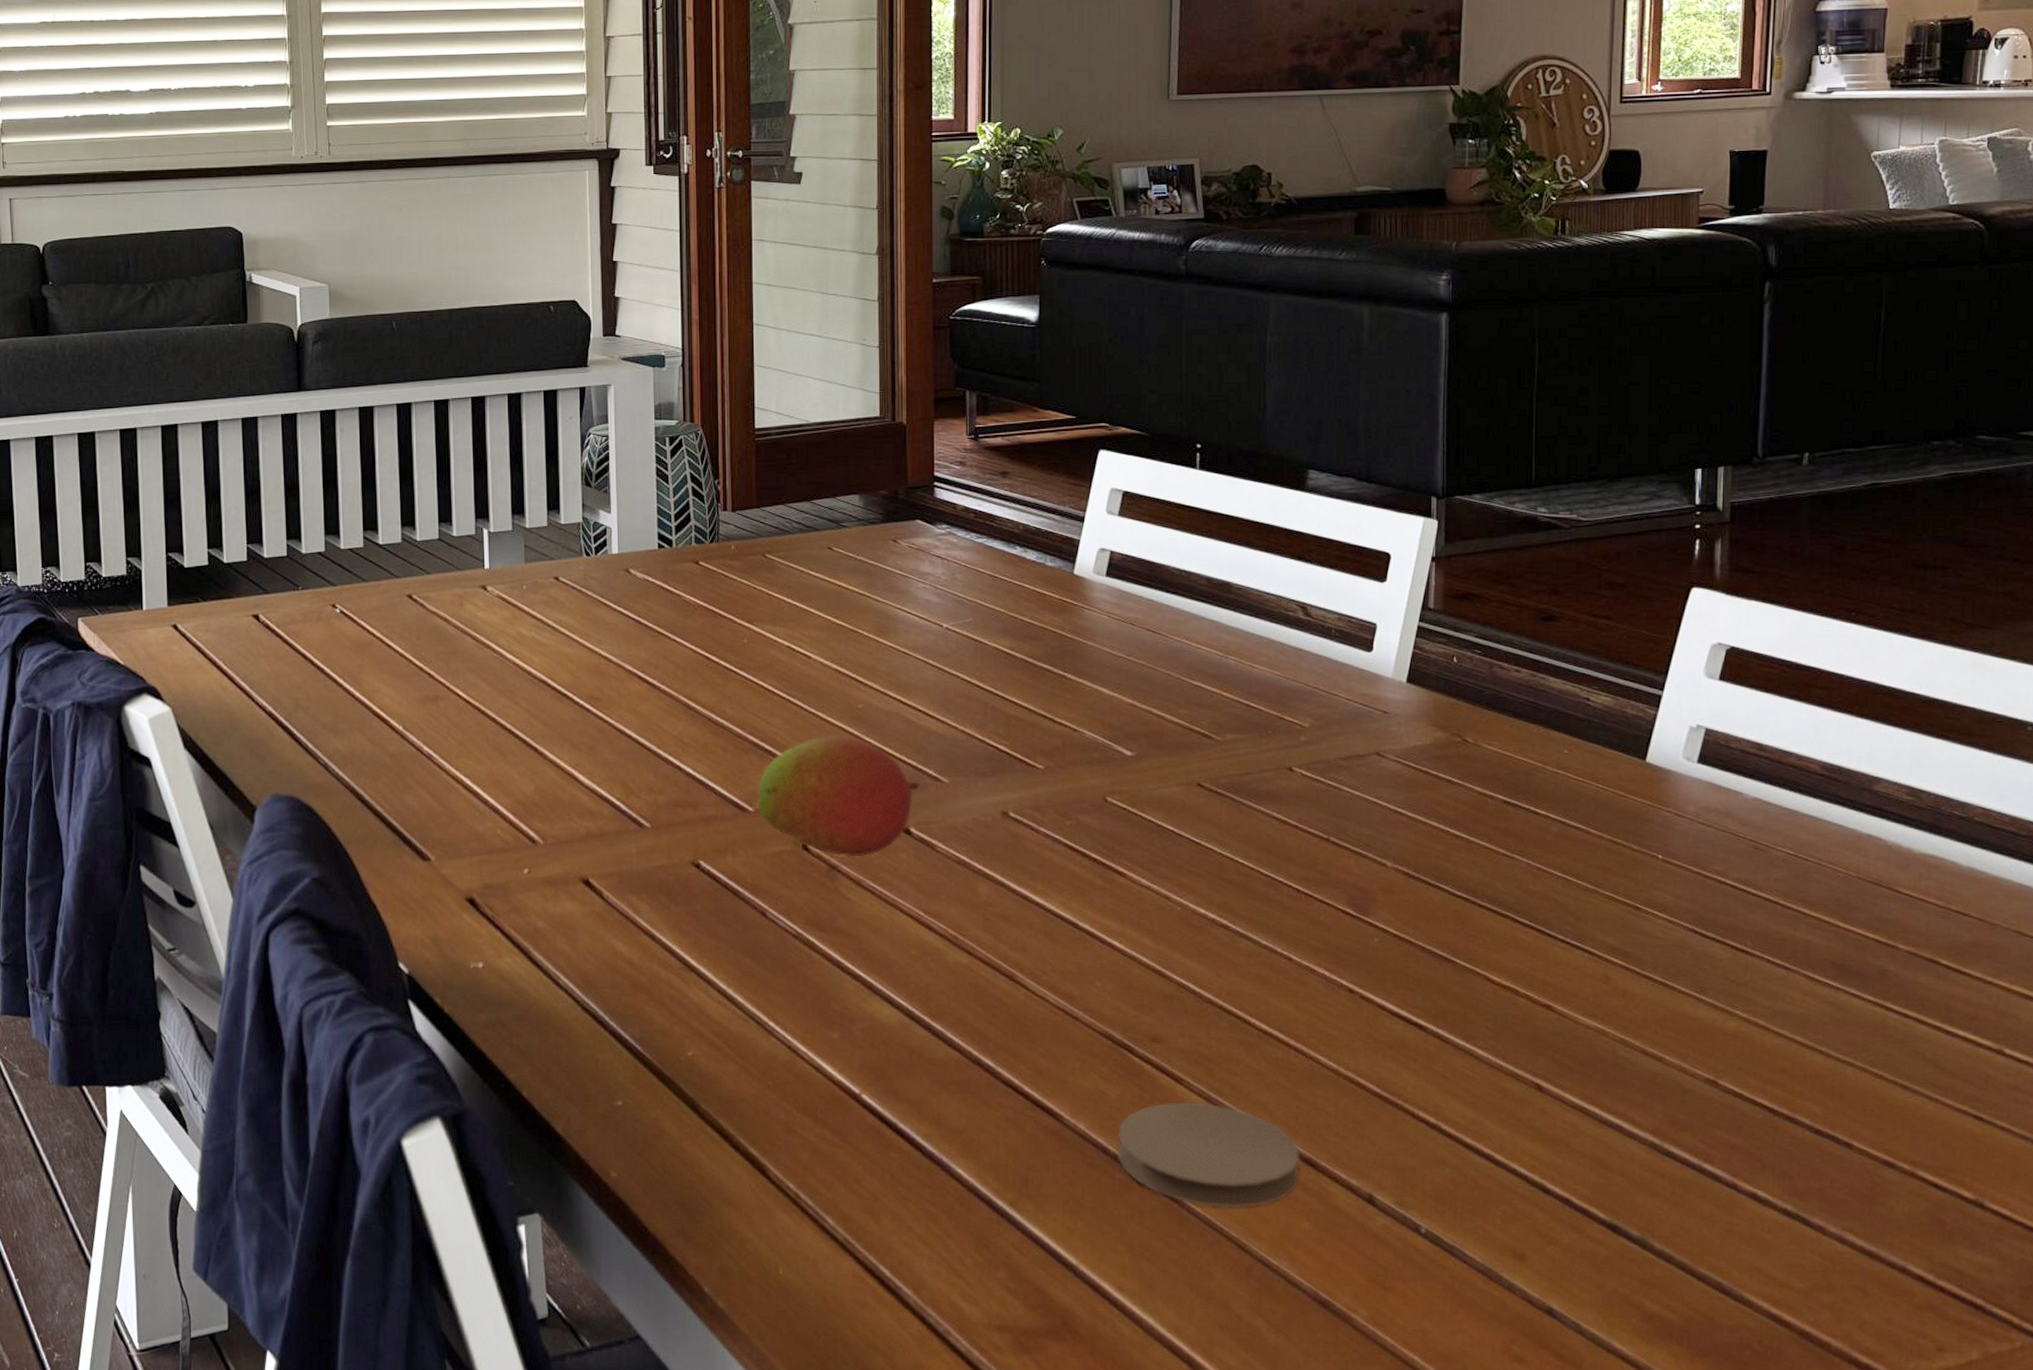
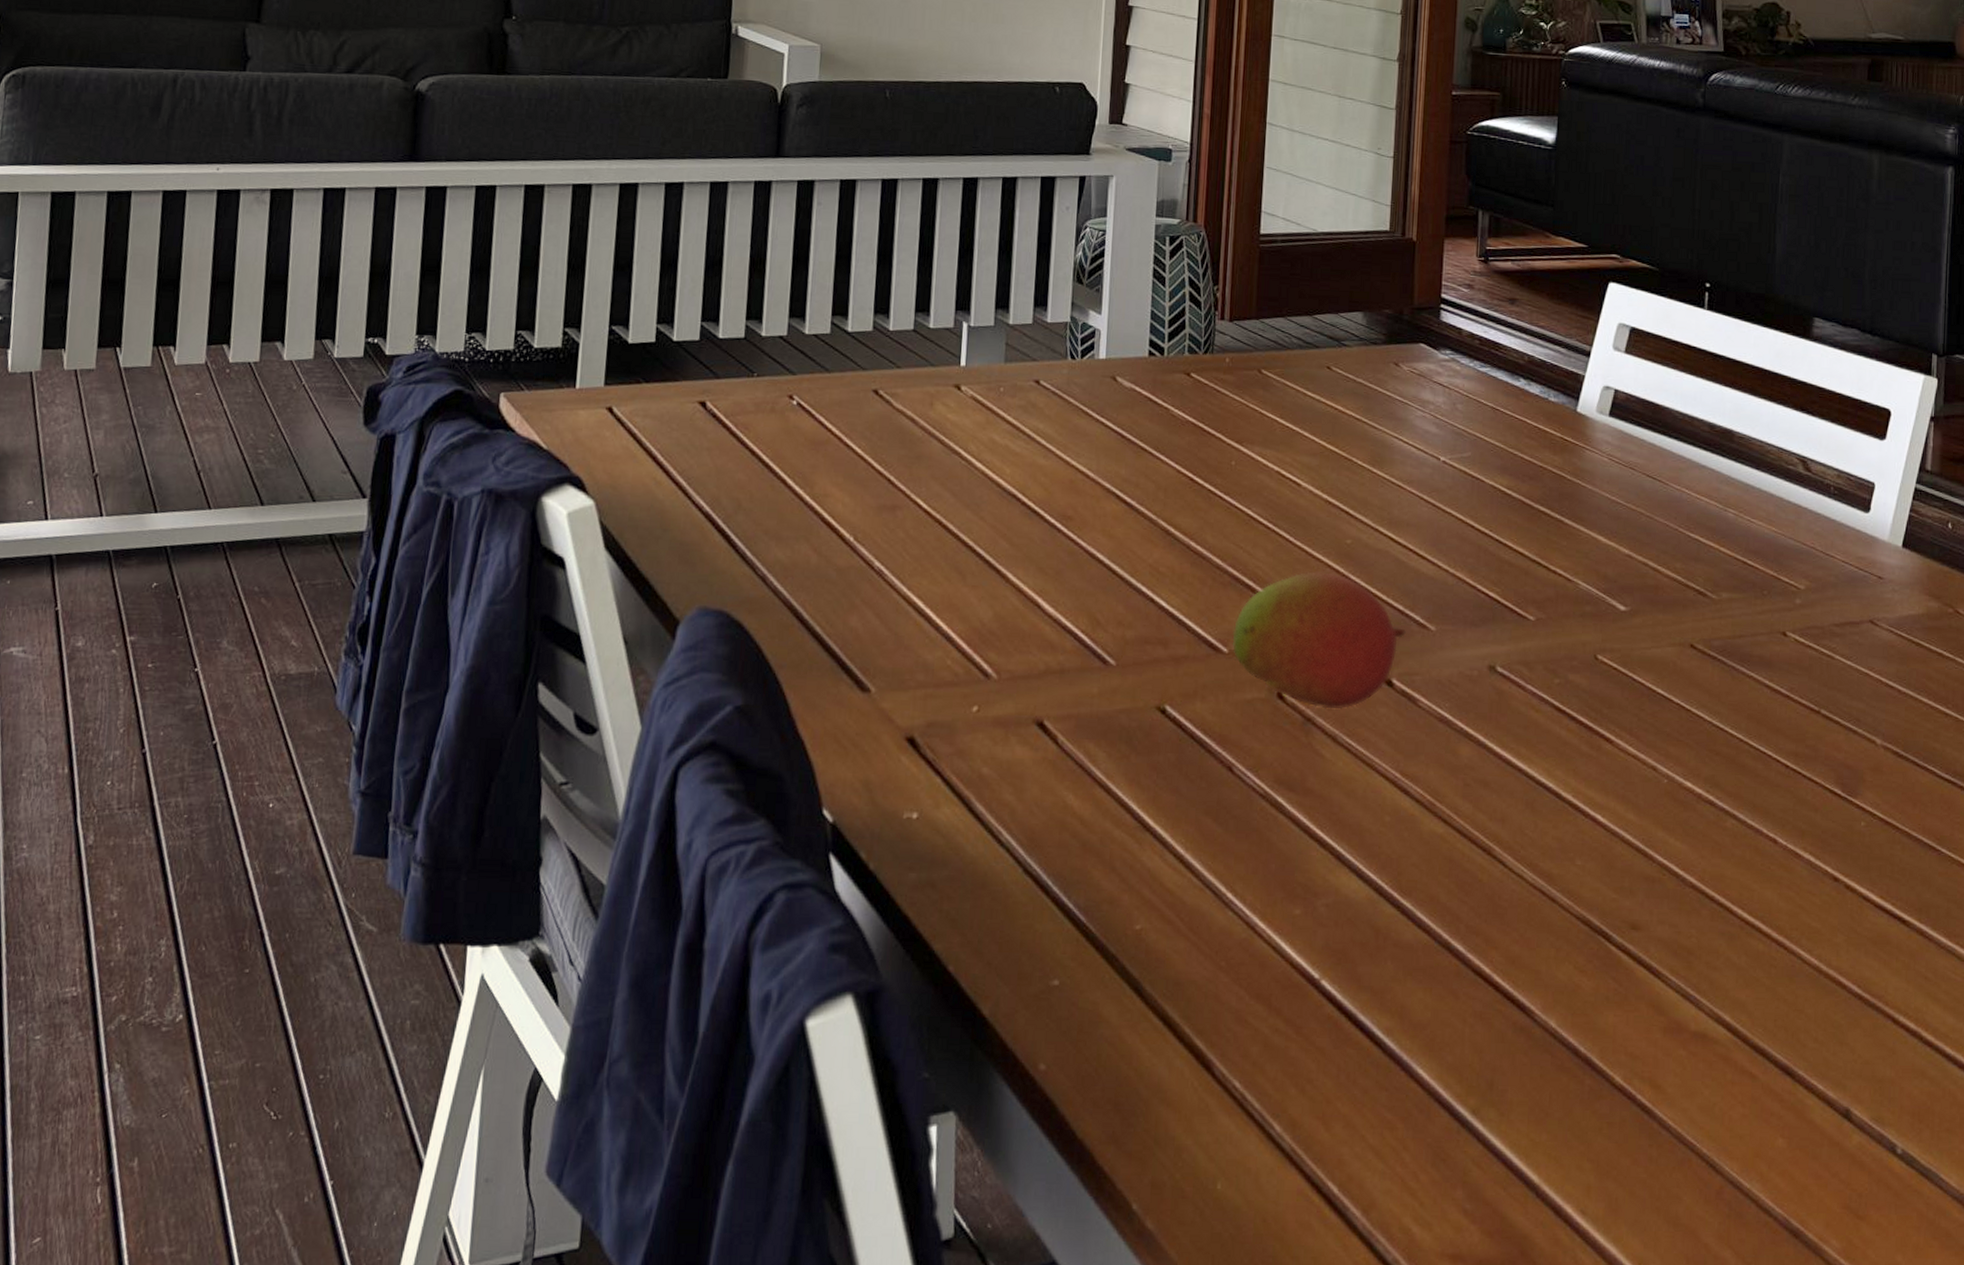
coaster: present [1117,1102,1300,1209] -> none [1588,998,1777,1122]

